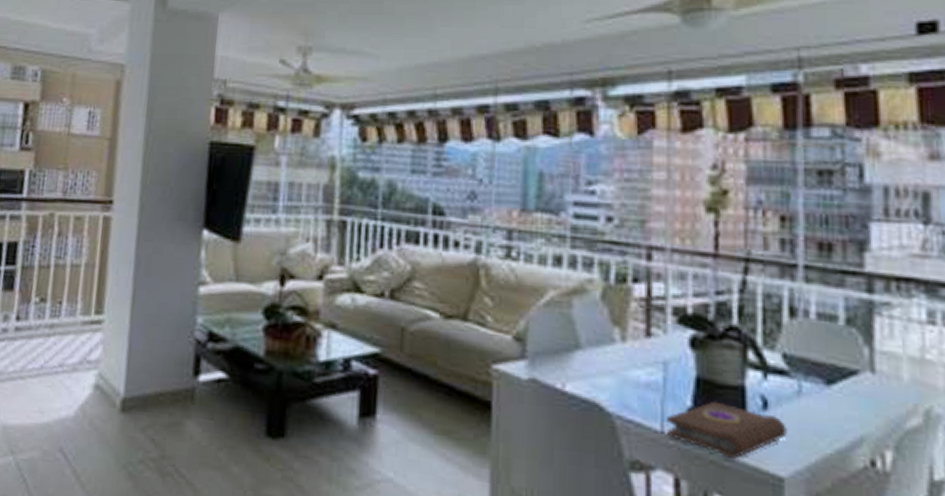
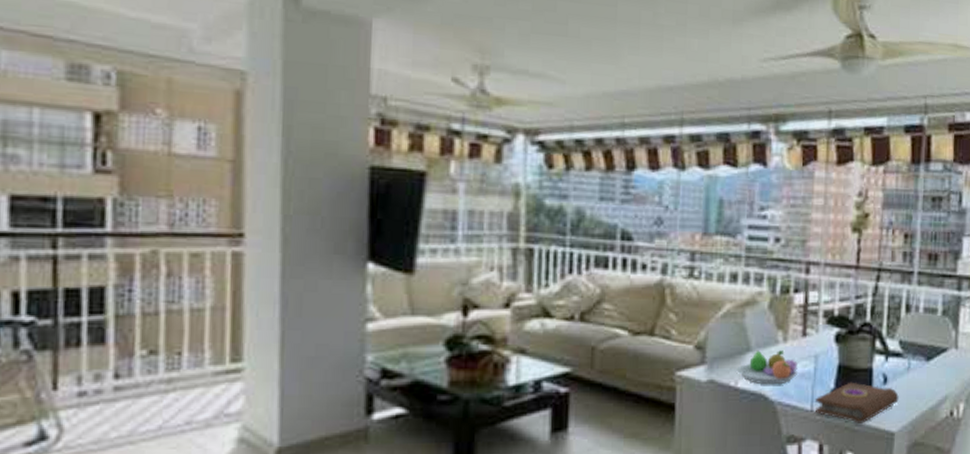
fruit bowl: none [563,348,641,394] -> present [736,350,798,385]

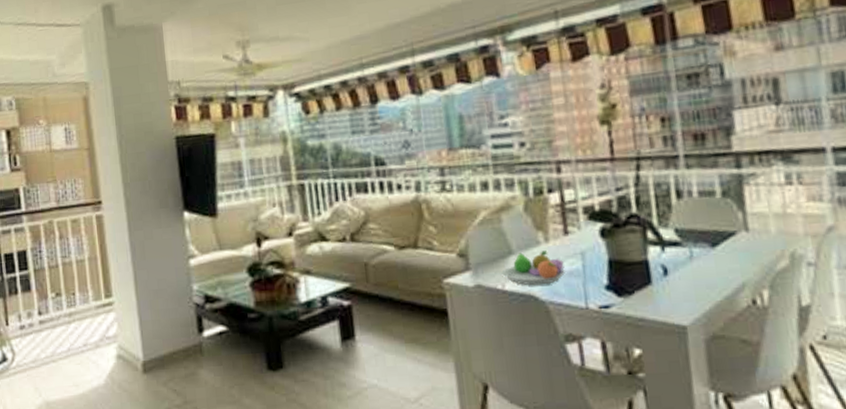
book: present [814,382,899,423] -> none [588,276,685,319]

